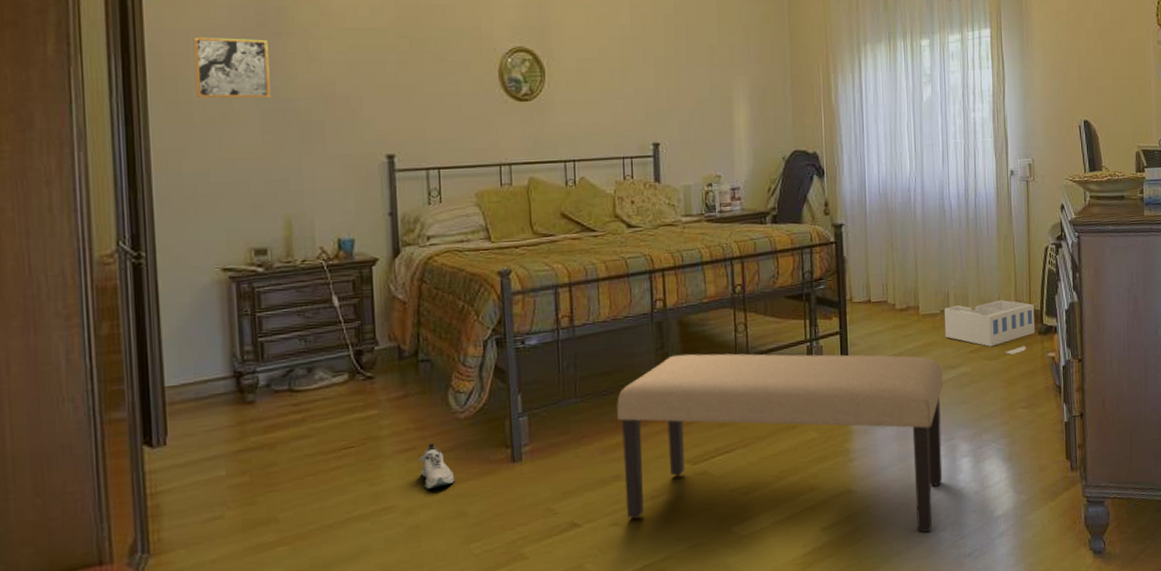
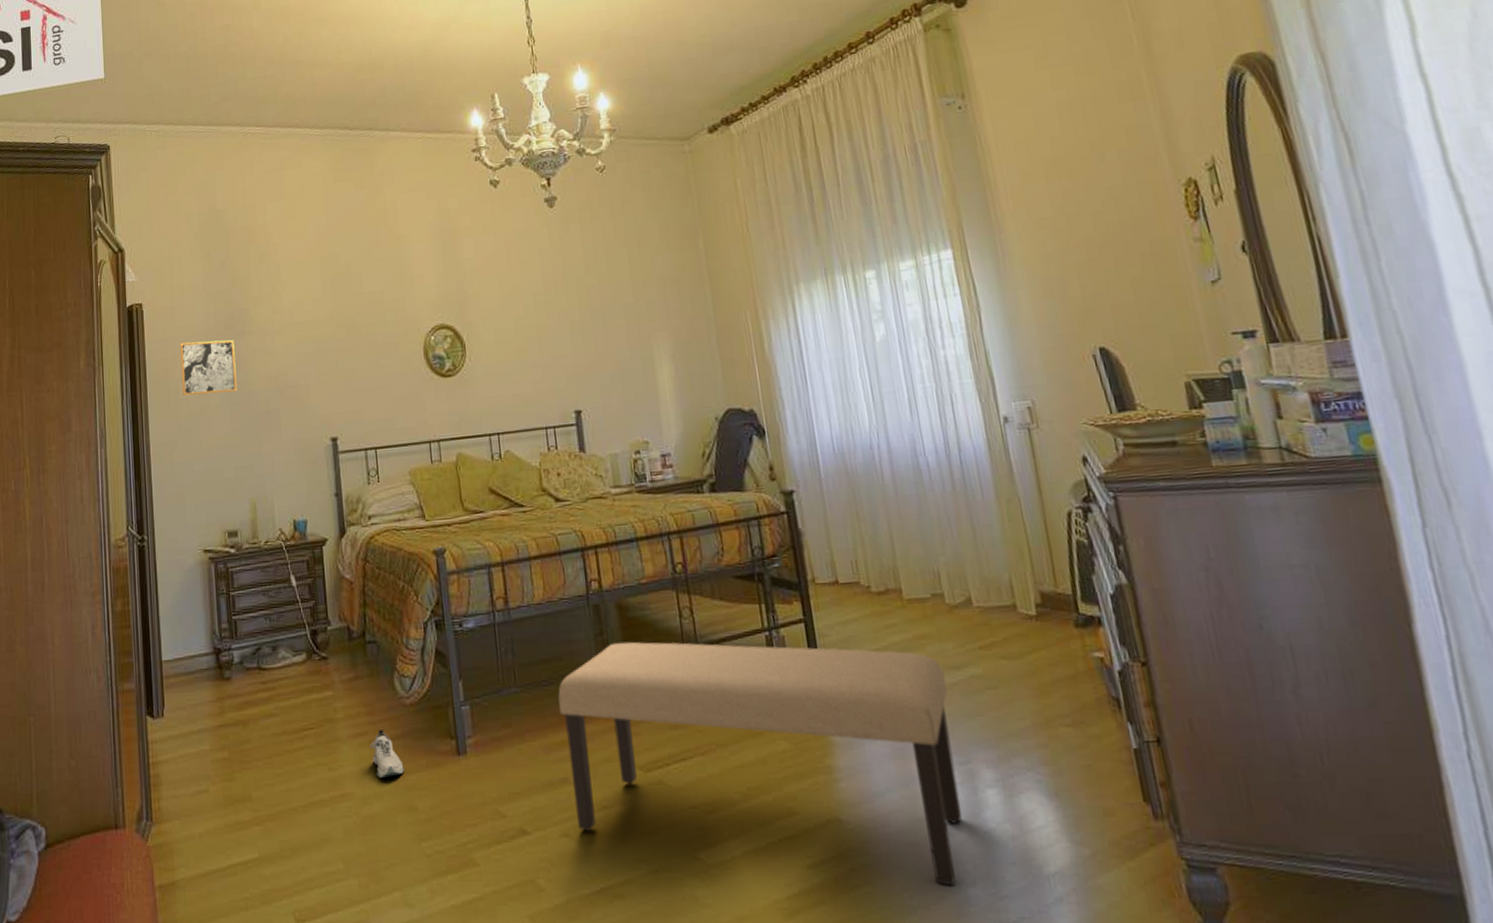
architectural model: present [944,299,1036,355] -> none [936,580,1070,653]

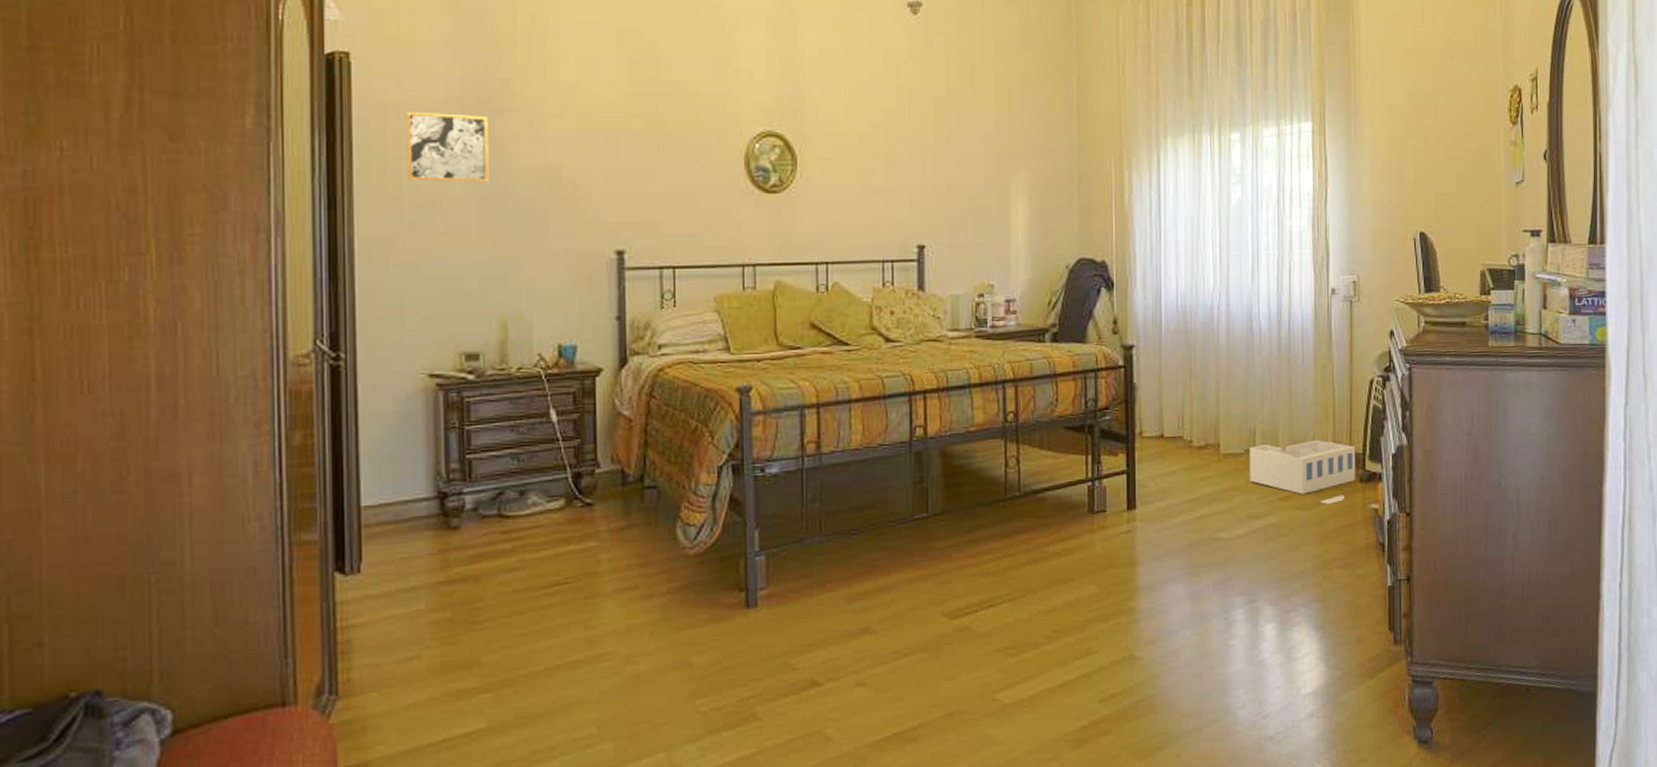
shoe: present [369,730,404,778] -> none [639,583,681,635]
bench: present [558,641,963,886] -> none [867,490,1245,710]
architectural model: none [936,580,1070,653] -> present [1249,439,1356,504]

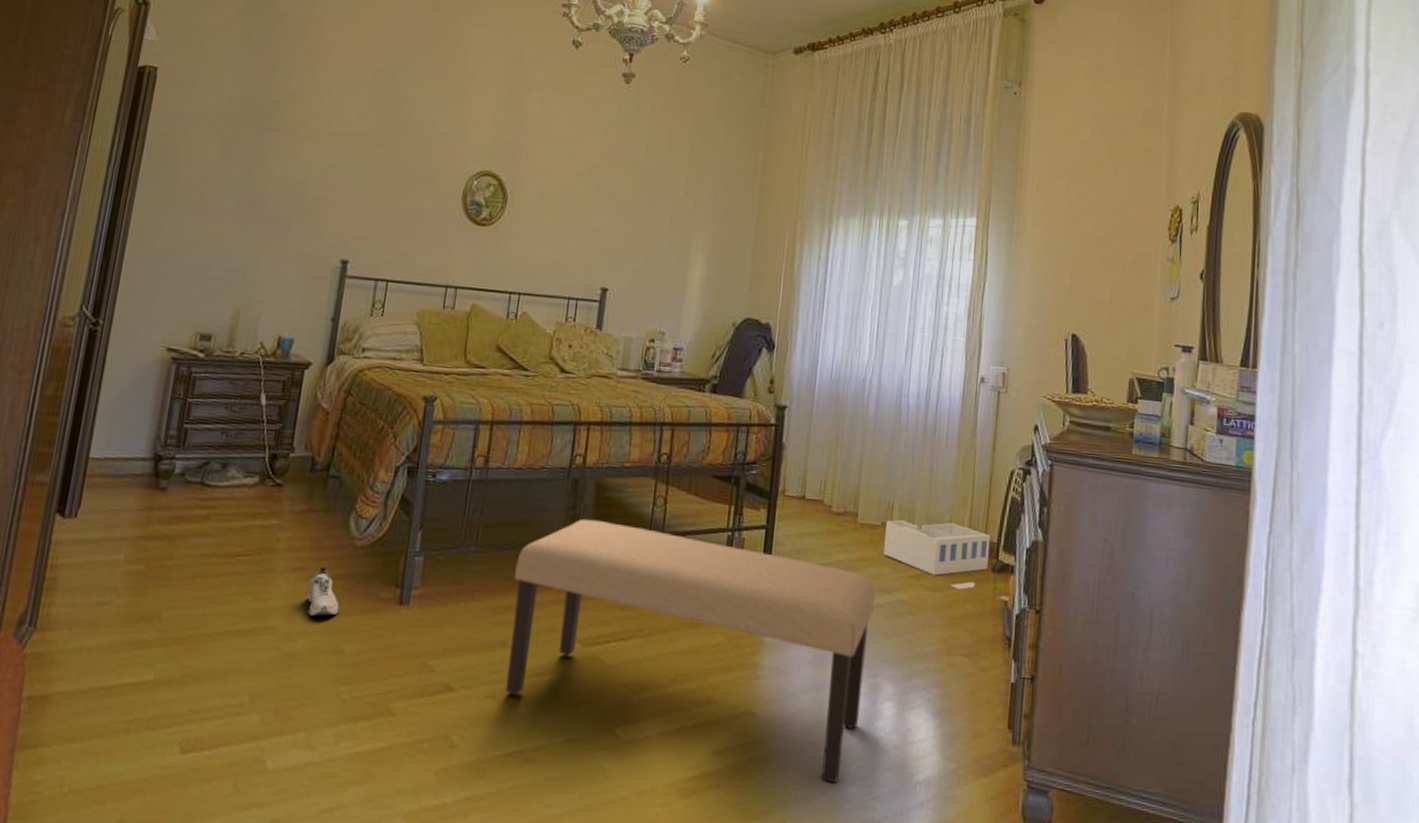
wall art: present [405,111,489,183] -> none [183,121,257,188]
shoe: none [639,583,681,635] -> present [306,567,339,617]
bench: none [867,490,1245,710] -> present [506,518,875,784]

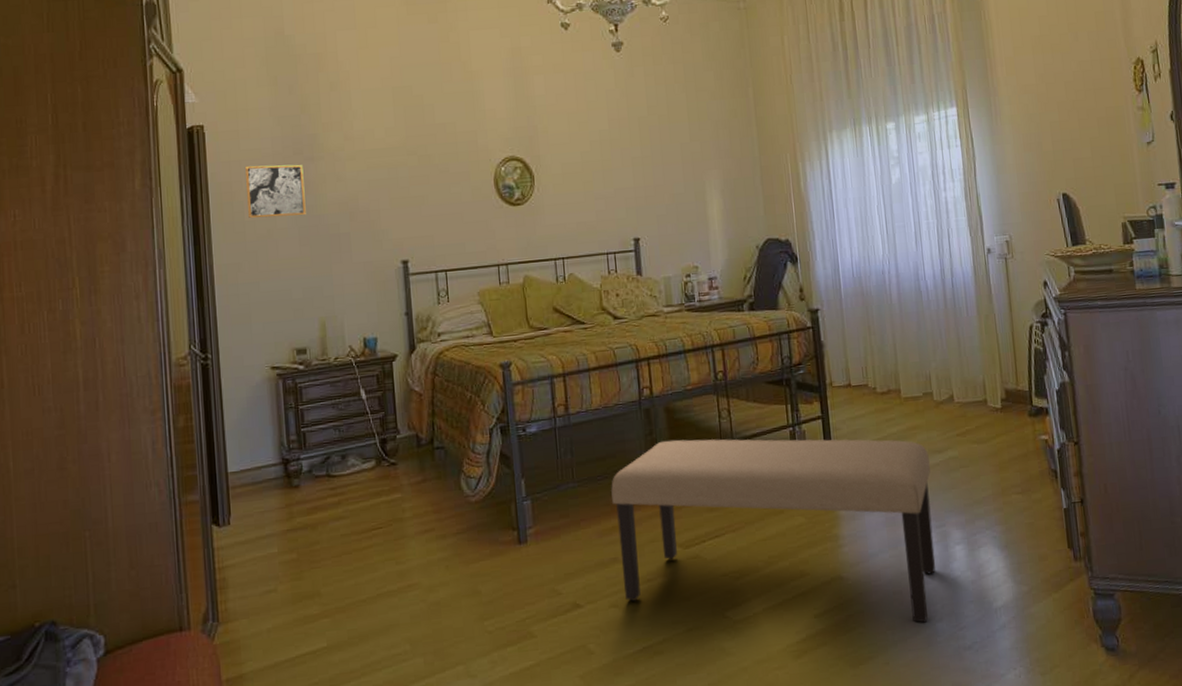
wall art: none [183,121,257,188] -> present [244,164,306,218]
shoe: present [306,567,339,617] -> none [436,525,469,568]
architectural model: present [883,519,991,590] -> none [927,381,1025,438]

